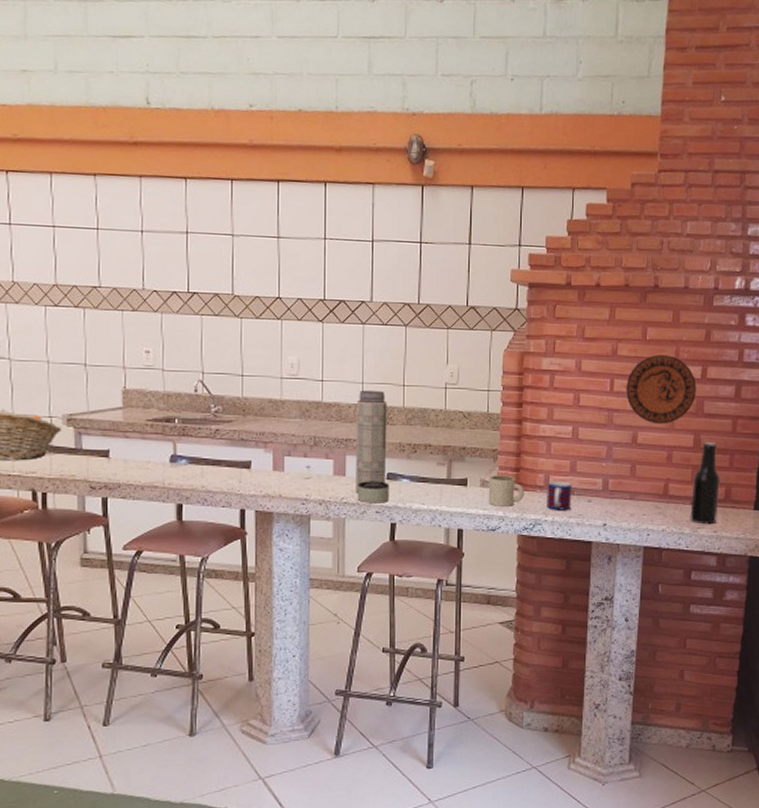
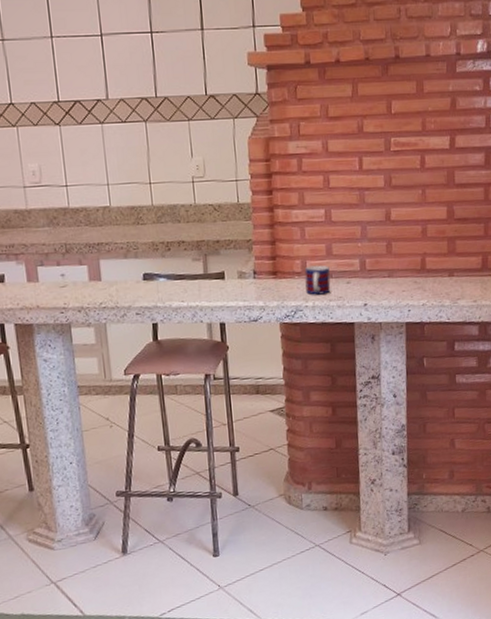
thermos: present [355,390,390,503] -> none [103,190,148,306]
mug: present [488,475,524,506] -> none [246,264,283,297]
decorative plate: present [626,354,696,425] -> none [375,127,446,200]
beer bottle: present [690,442,721,525] -> none [448,212,478,296]

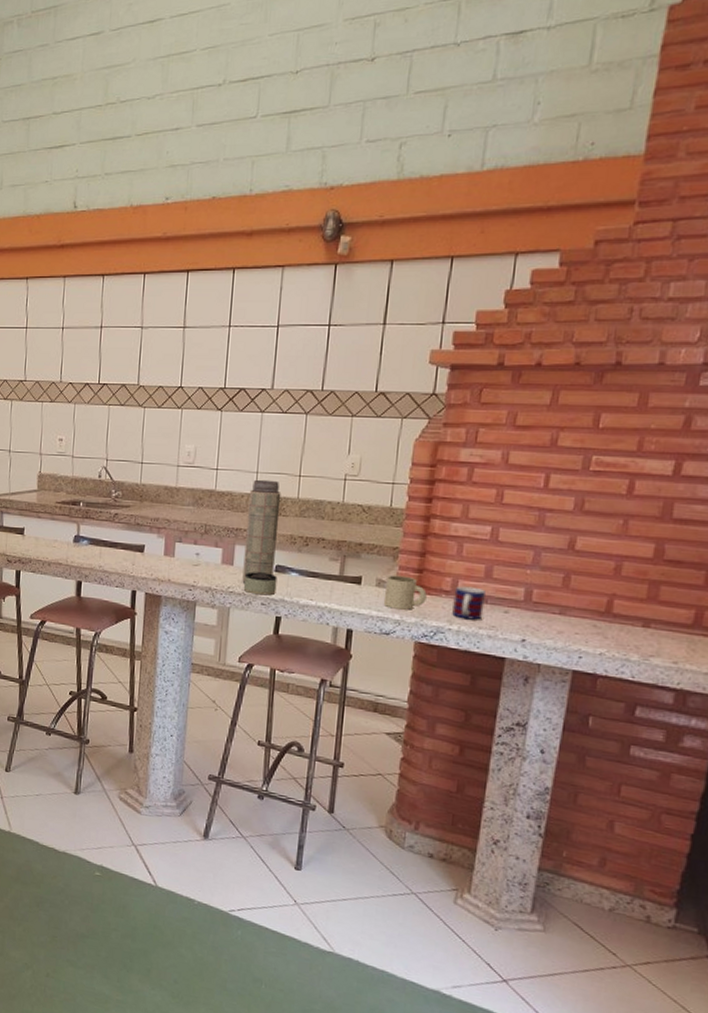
thermos: none [103,190,148,306] -> present [242,479,281,596]
mug: none [246,264,283,297] -> present [383,575,427,610]

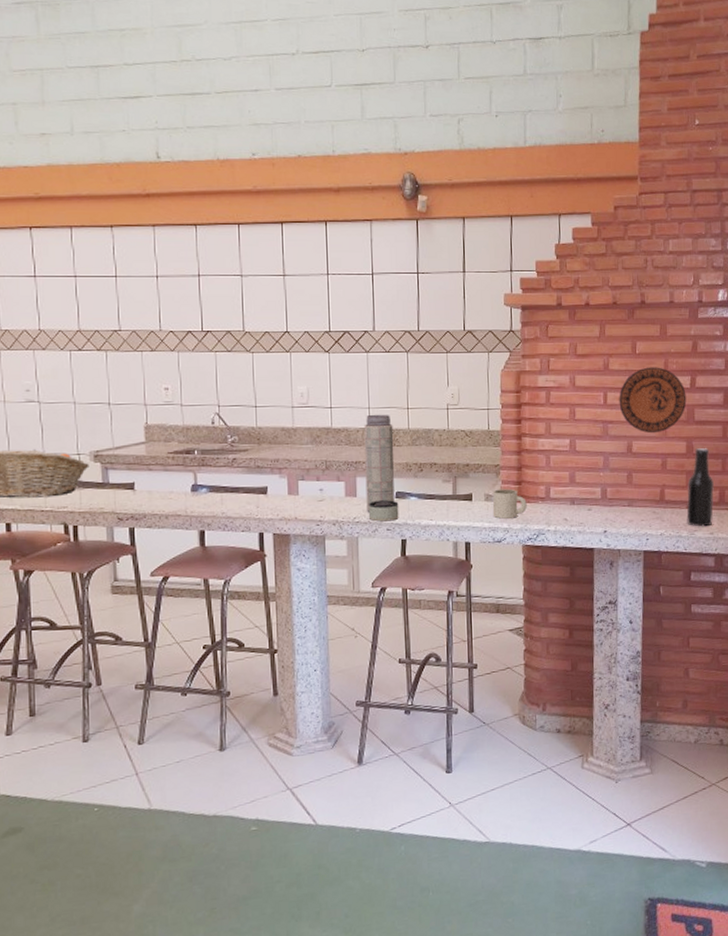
mug: present [452,586,486,620] -> none [548,491,573,520]
decorative plate: none [565,446,665,530] -> present [619,367,687,434]
beer bottle: none [640,553,690,654] -> present [686,448,715,527]

